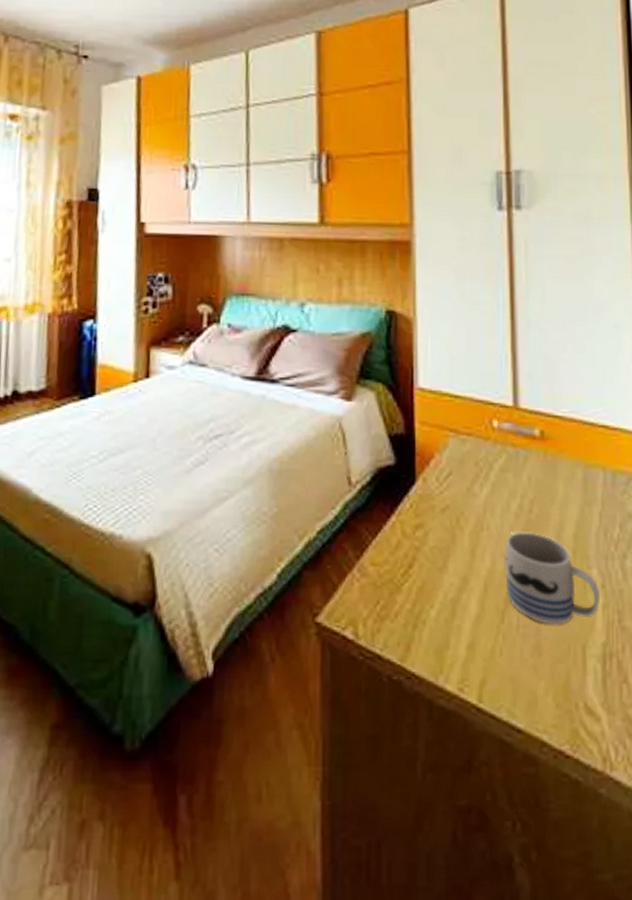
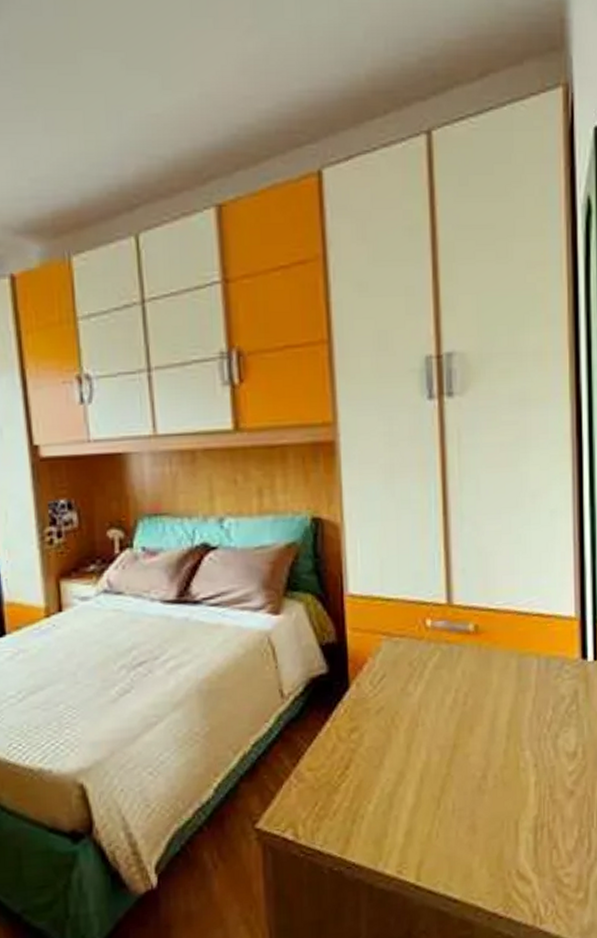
mug: present [504,532,601,625] -> none [439,723,533,806]

